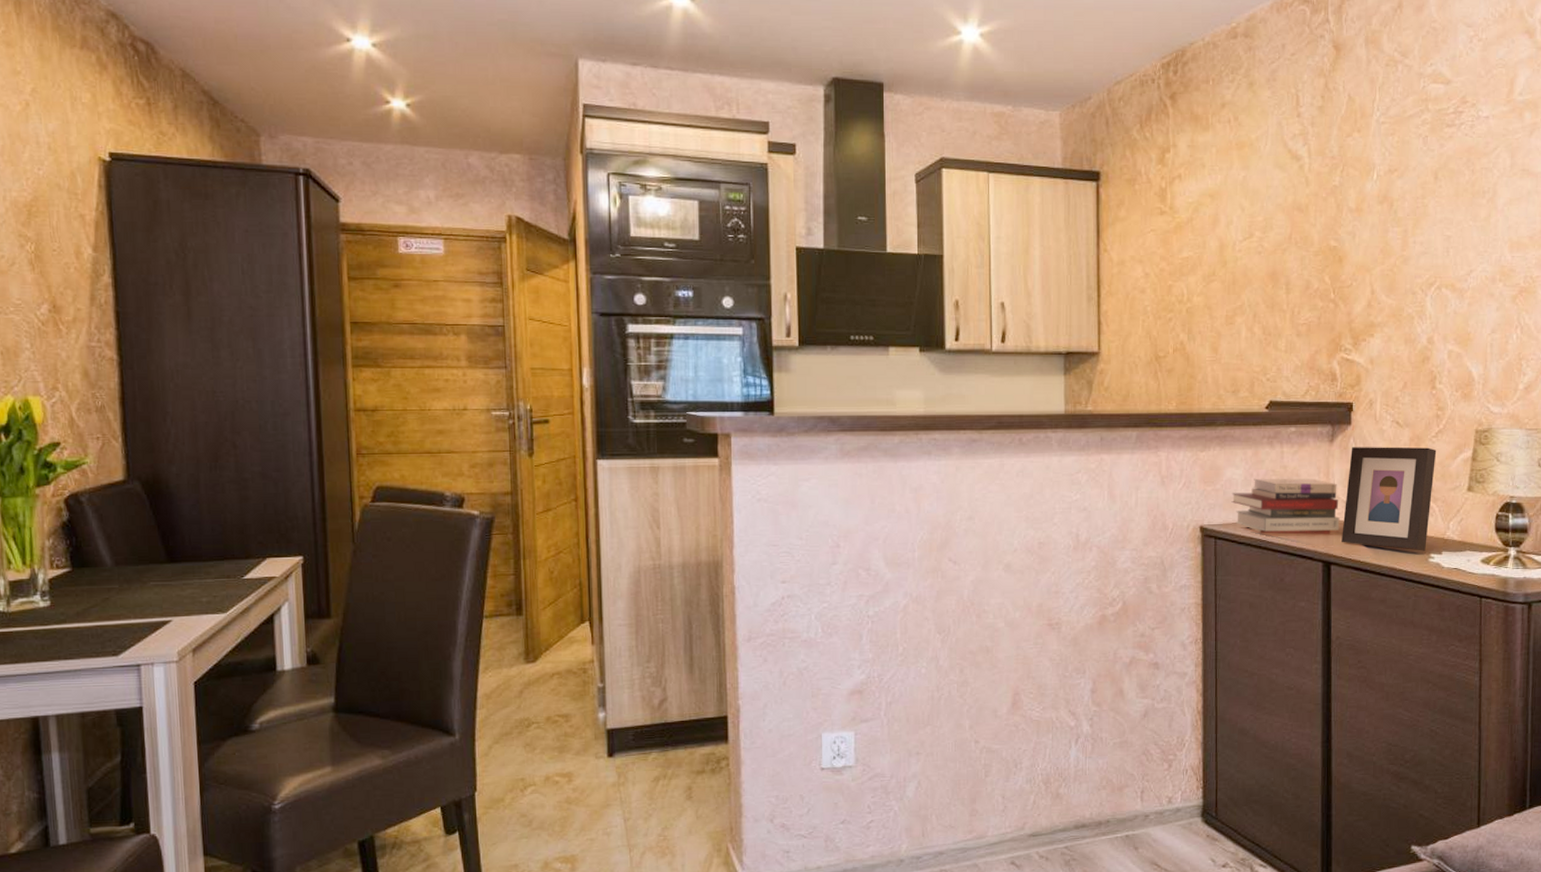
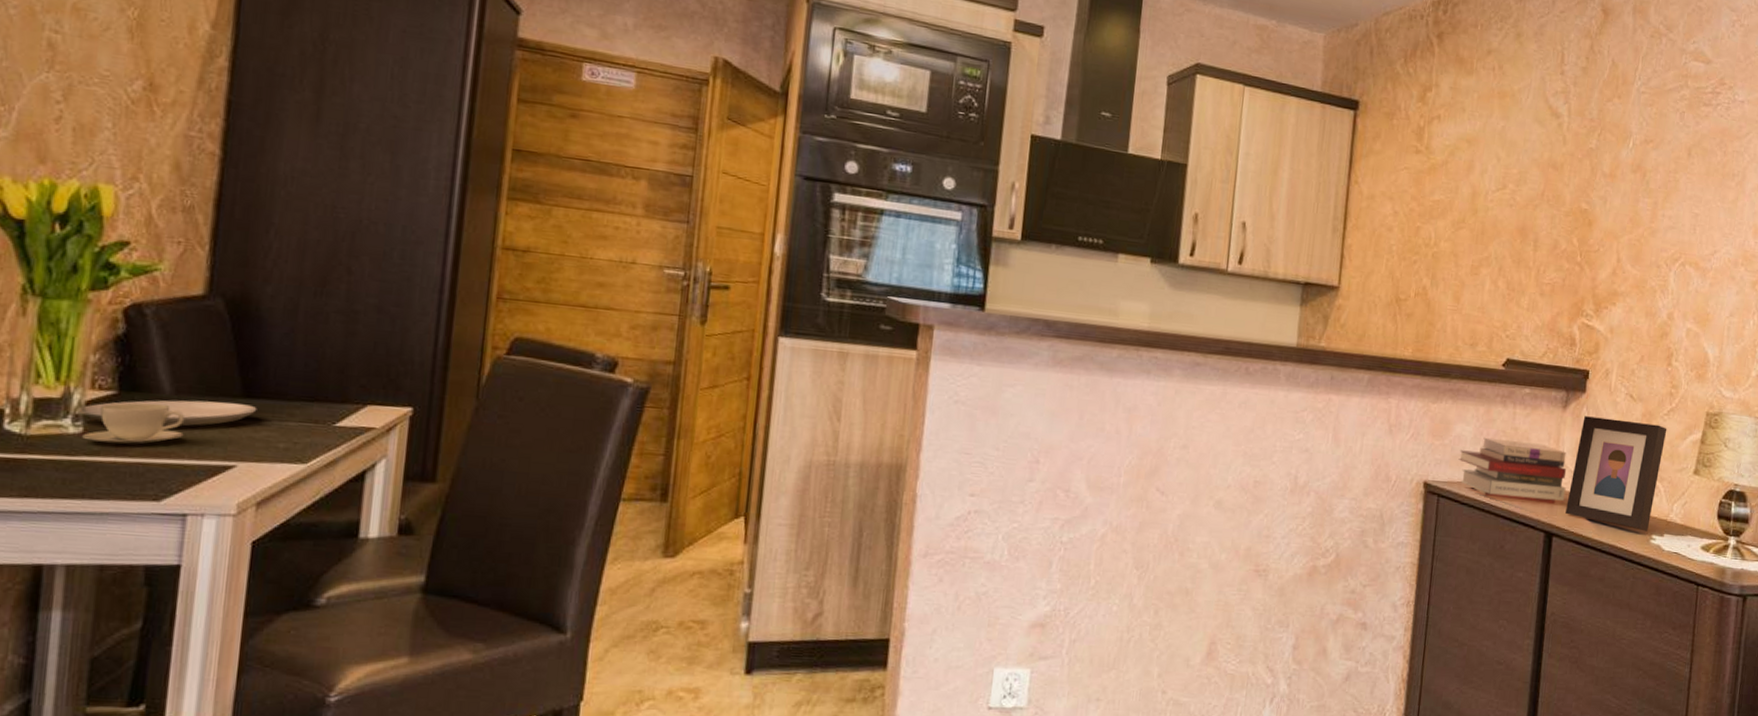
plate: none [44,568,181,595] -> present [78,400,257,427]
teacup: none [51,575,127,612] -> present [82,402,186,444]

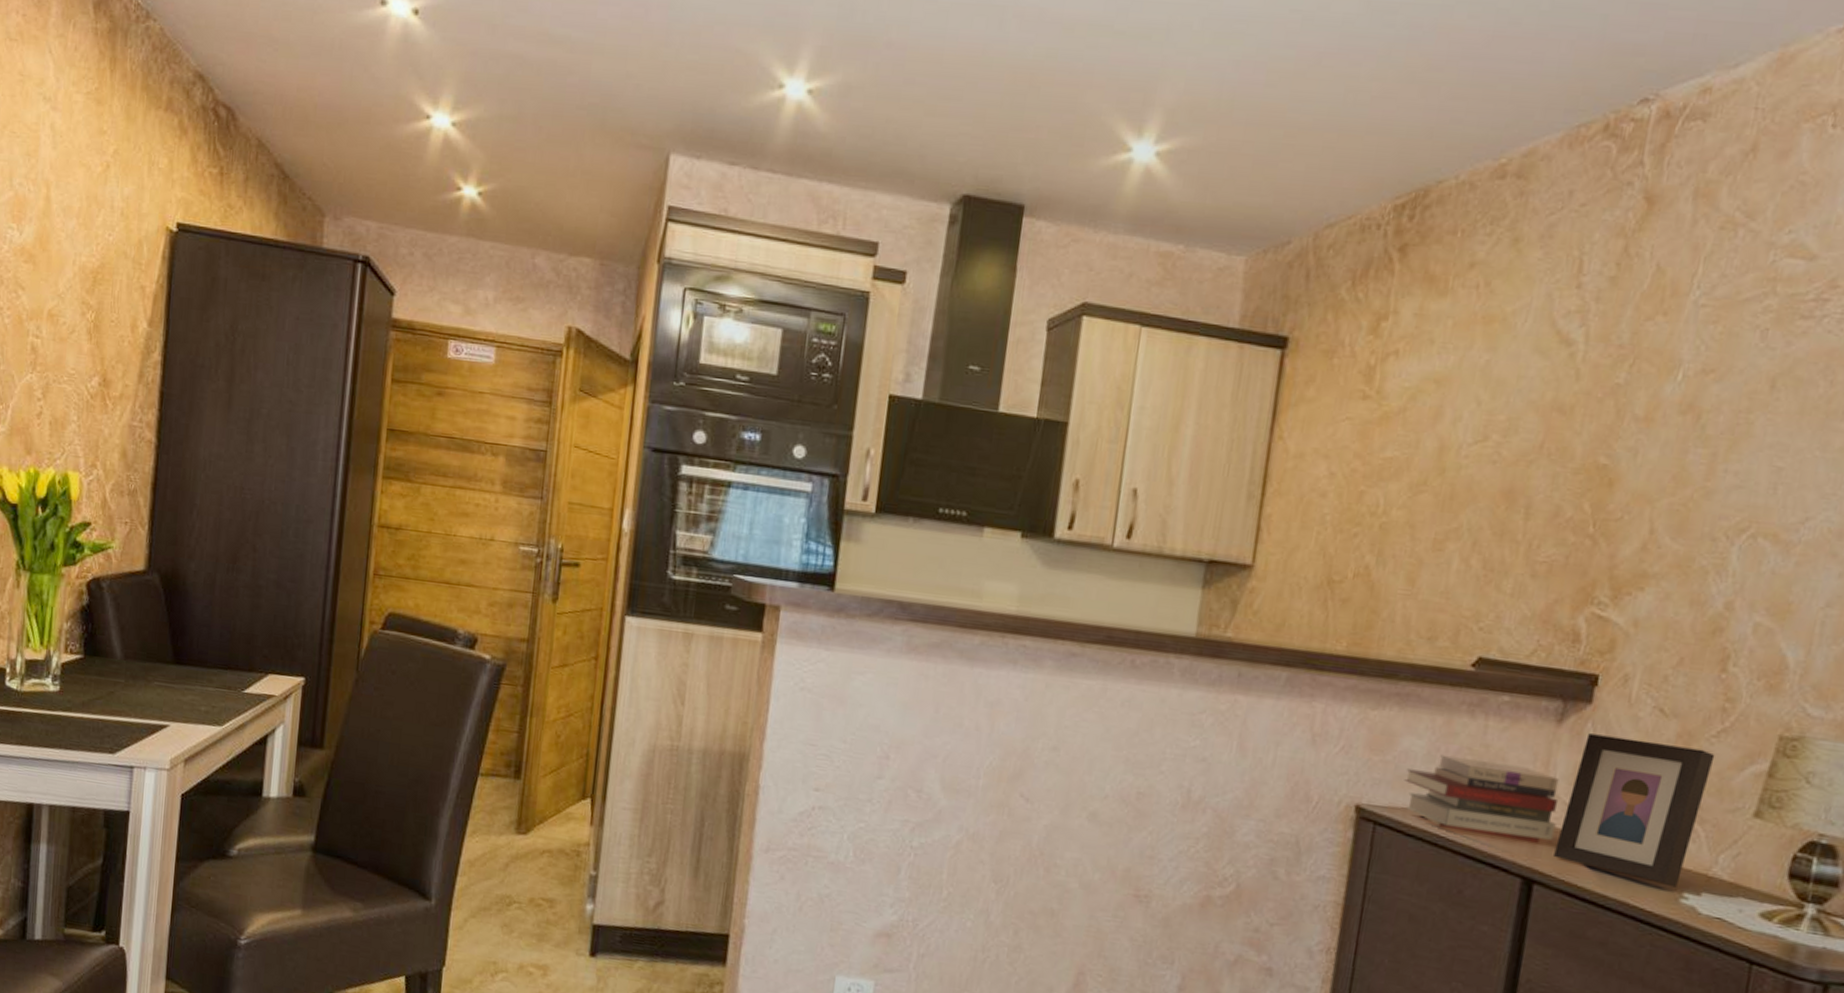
plate: present [78,400,257,427] -> none [56,664,185,689]
teacup: present [82,402,186,444] -> none [59,666,132,703]

